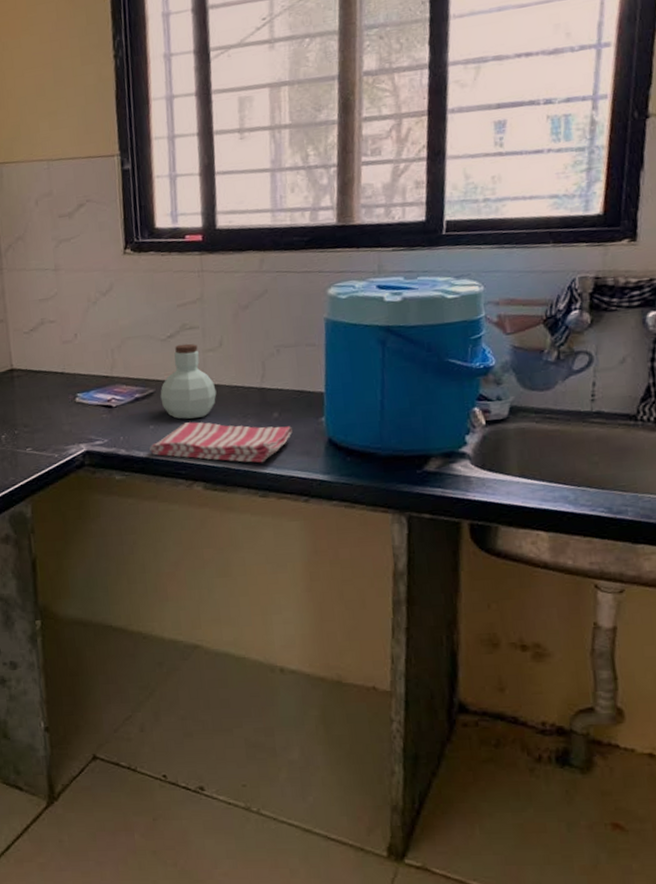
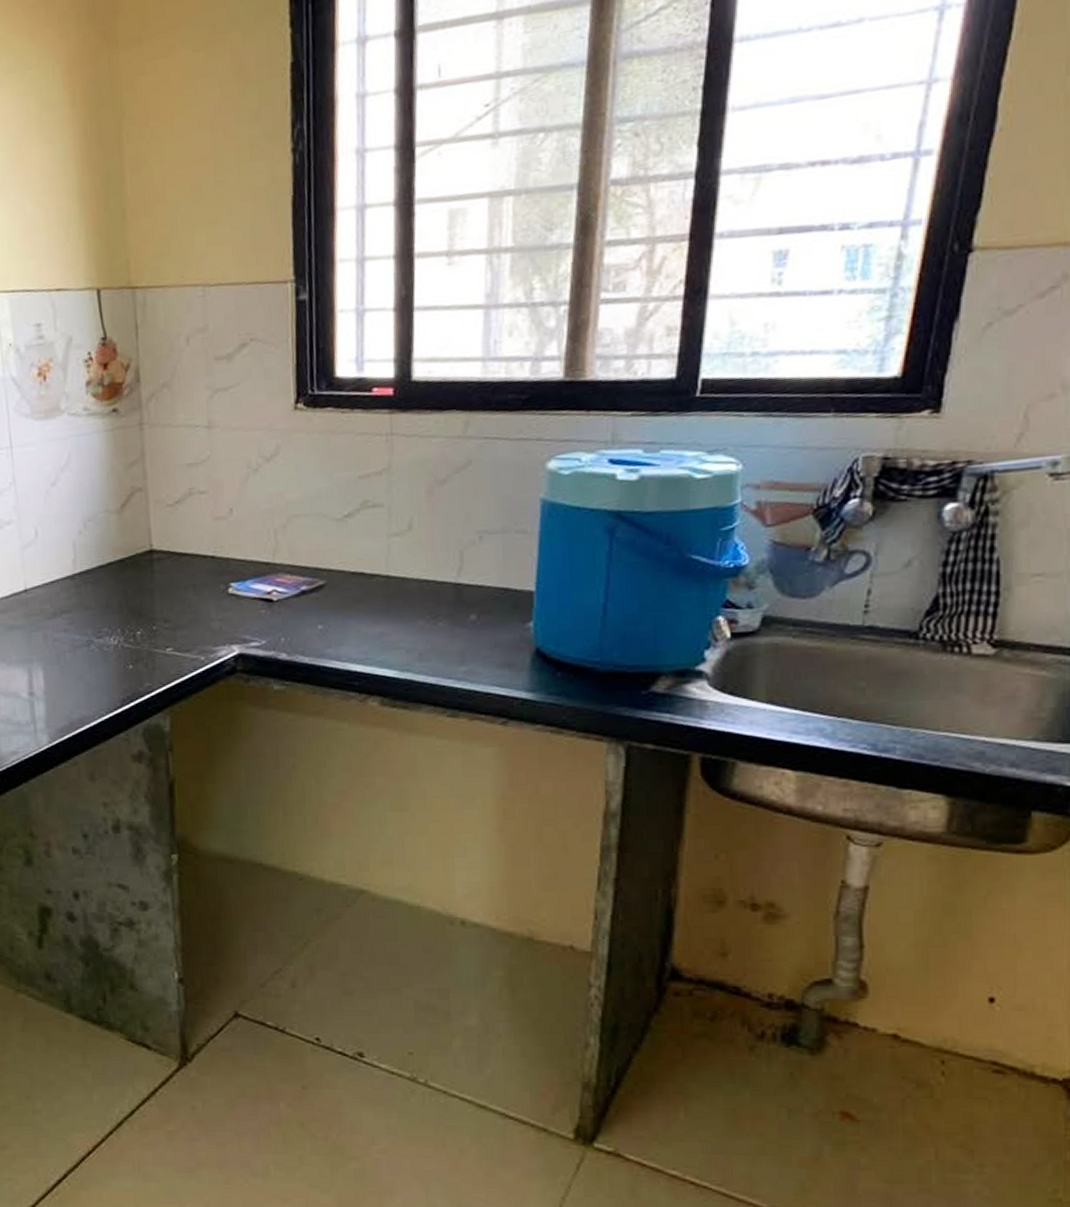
dish towel: present [150,422,292,463] -> none [316,622,492,676]
jar: present [160,343,217,419] -> none [332,525,402,619]

